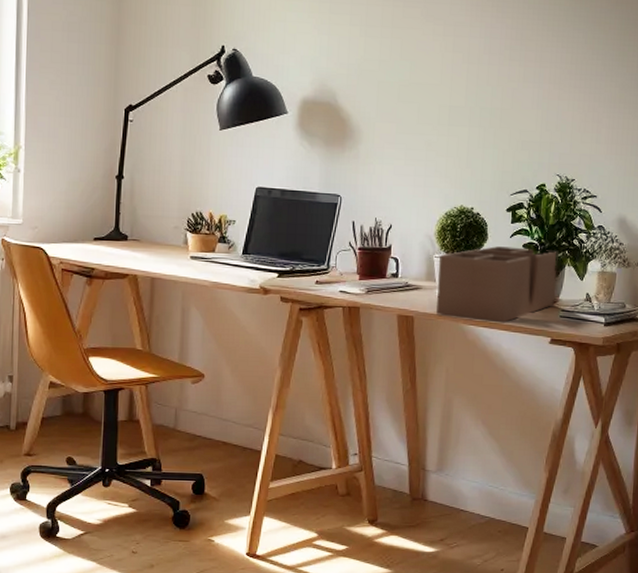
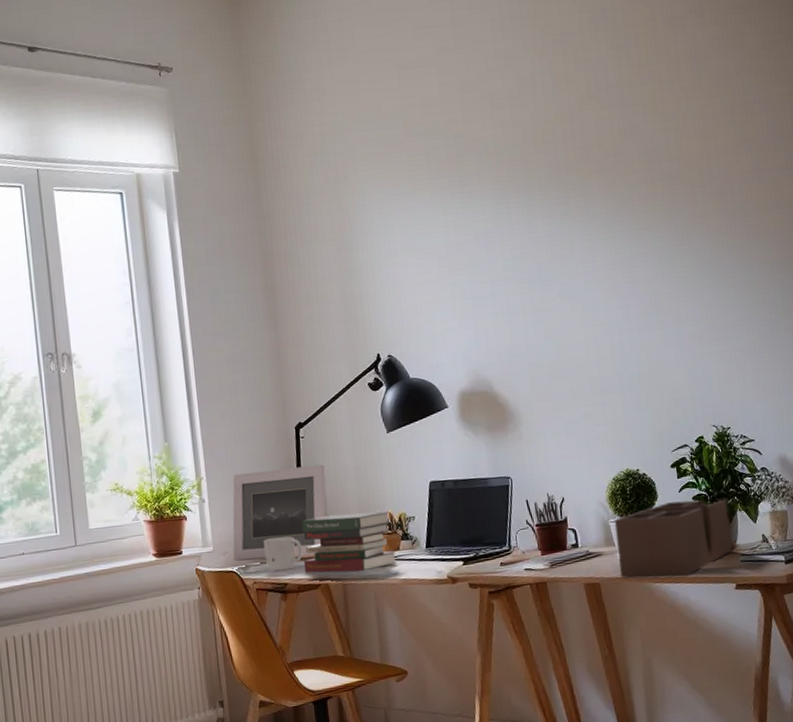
picture frame: none [42,147,152,245] -> present [232,464,328,561]
mug: none [75,220,115,255] -> present [263,536,303,571]
books: none [114,205,211,269] -> present [302,511,396,574]

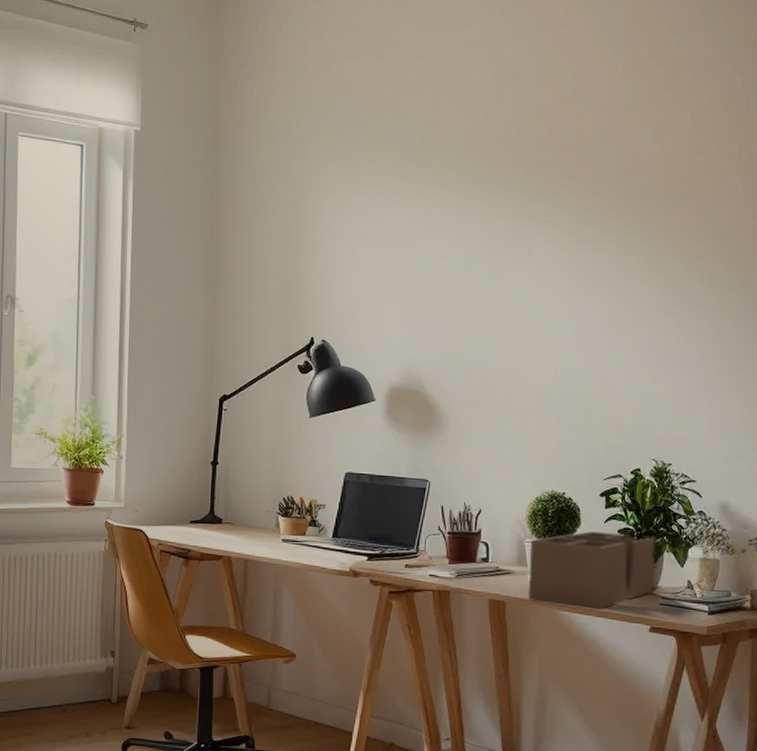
picture frame: present [232,464,328,561] -> none [142,436,245,528]
mug: present [263,536,303,571] -> none [172,504,210,537]
books: present [302,511,396,574] -> none [209,490,302,551]

